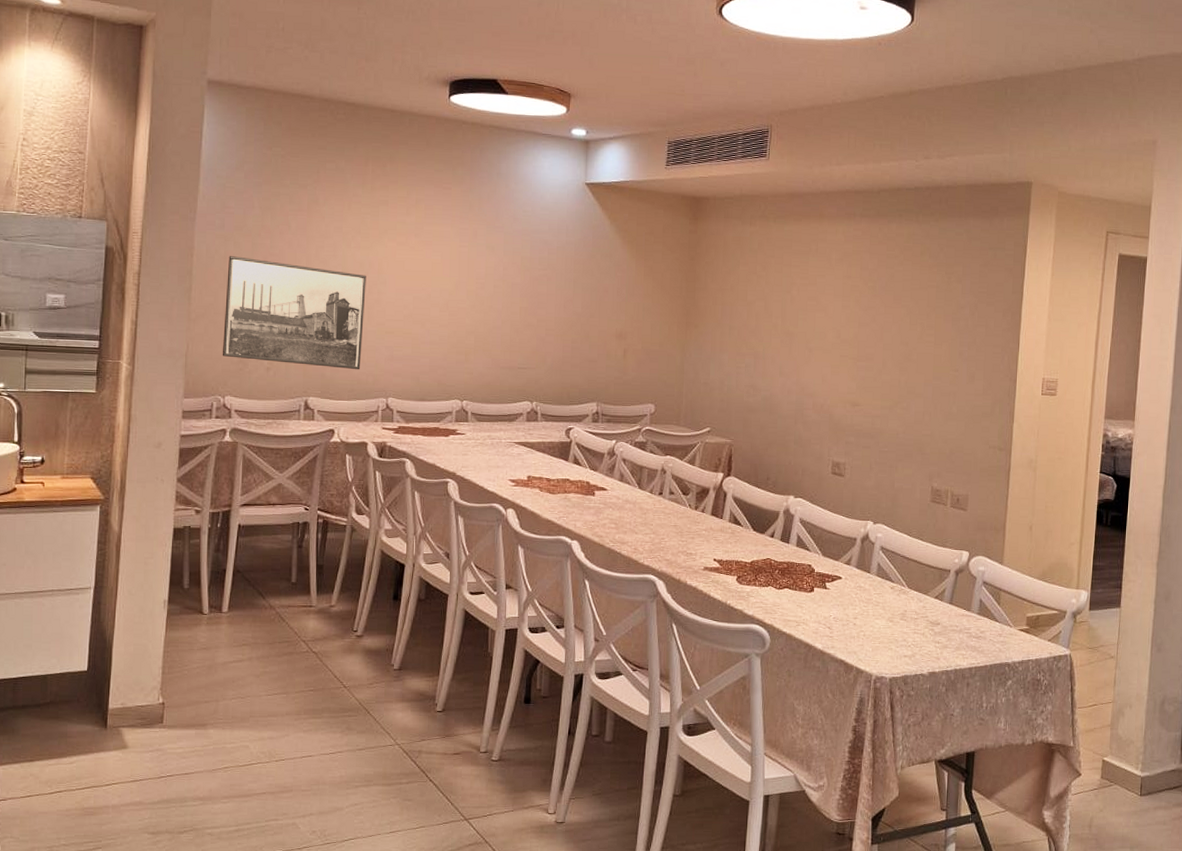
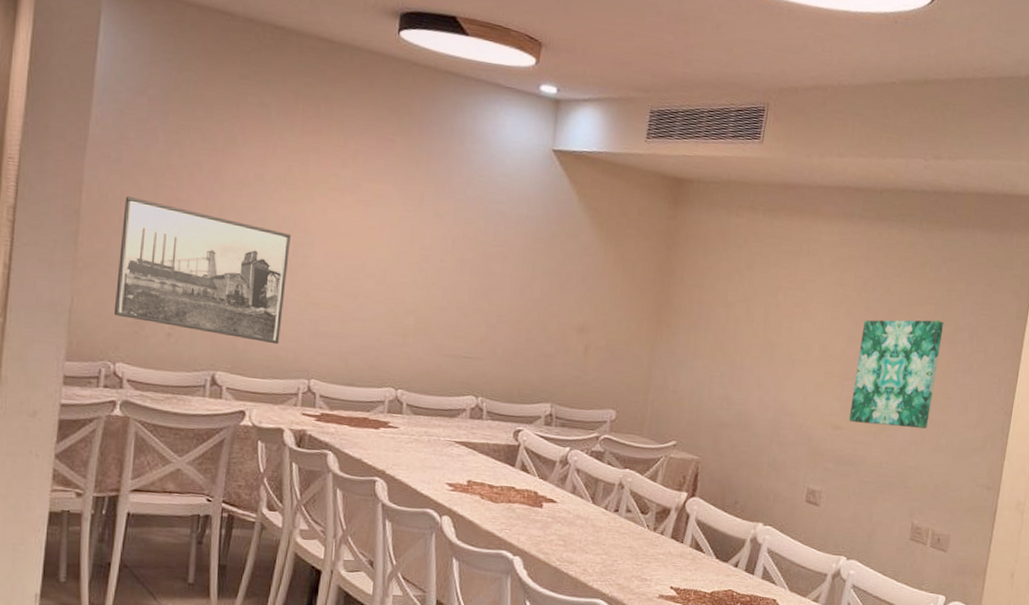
wall art: none [865,301,946,400] -> present [848,319,944,429]

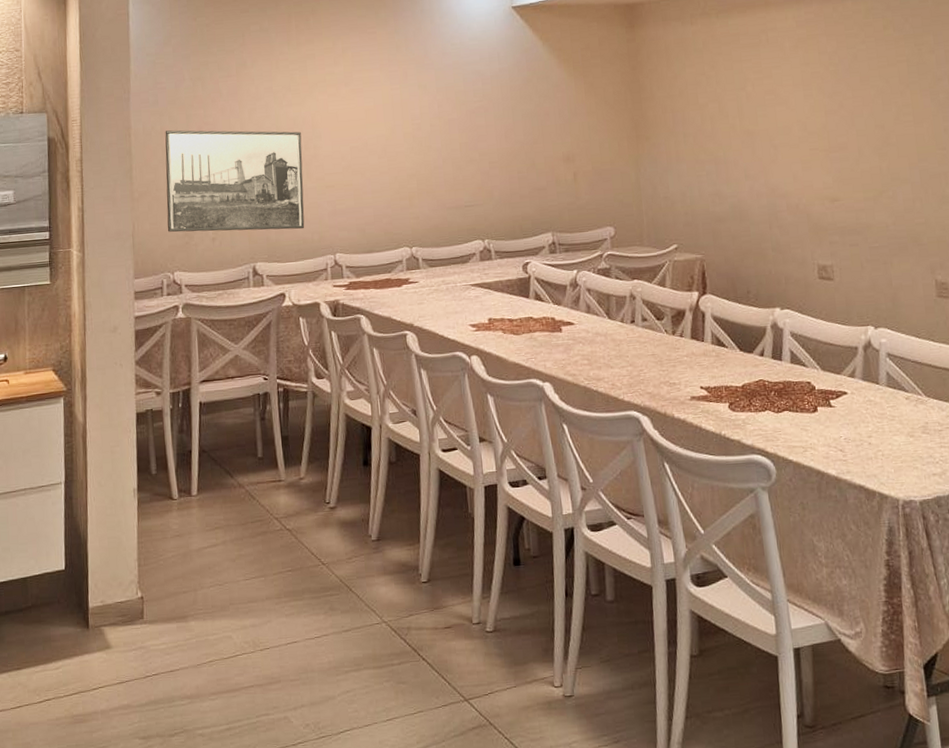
wall art: present [848,319,944,429] -> none [838,76,928,191]

